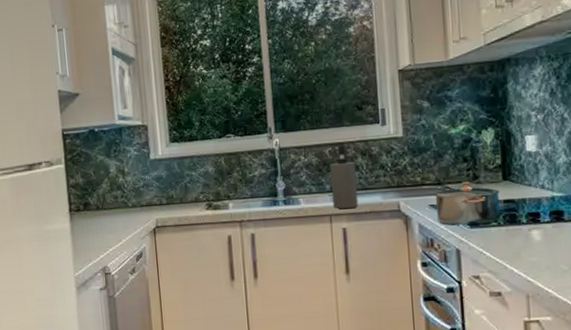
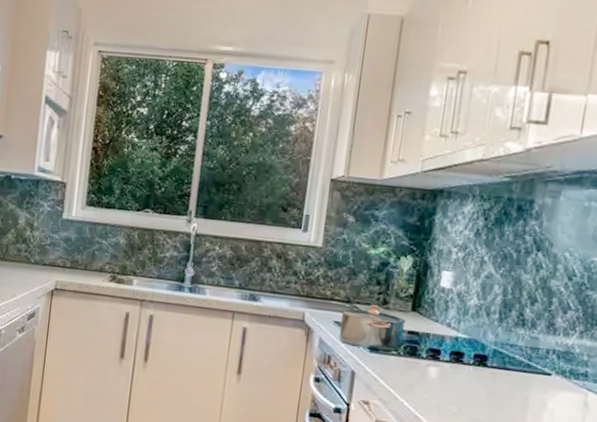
soap dispenser: present [325,145,359,210] -> none [238,243,269,310]

